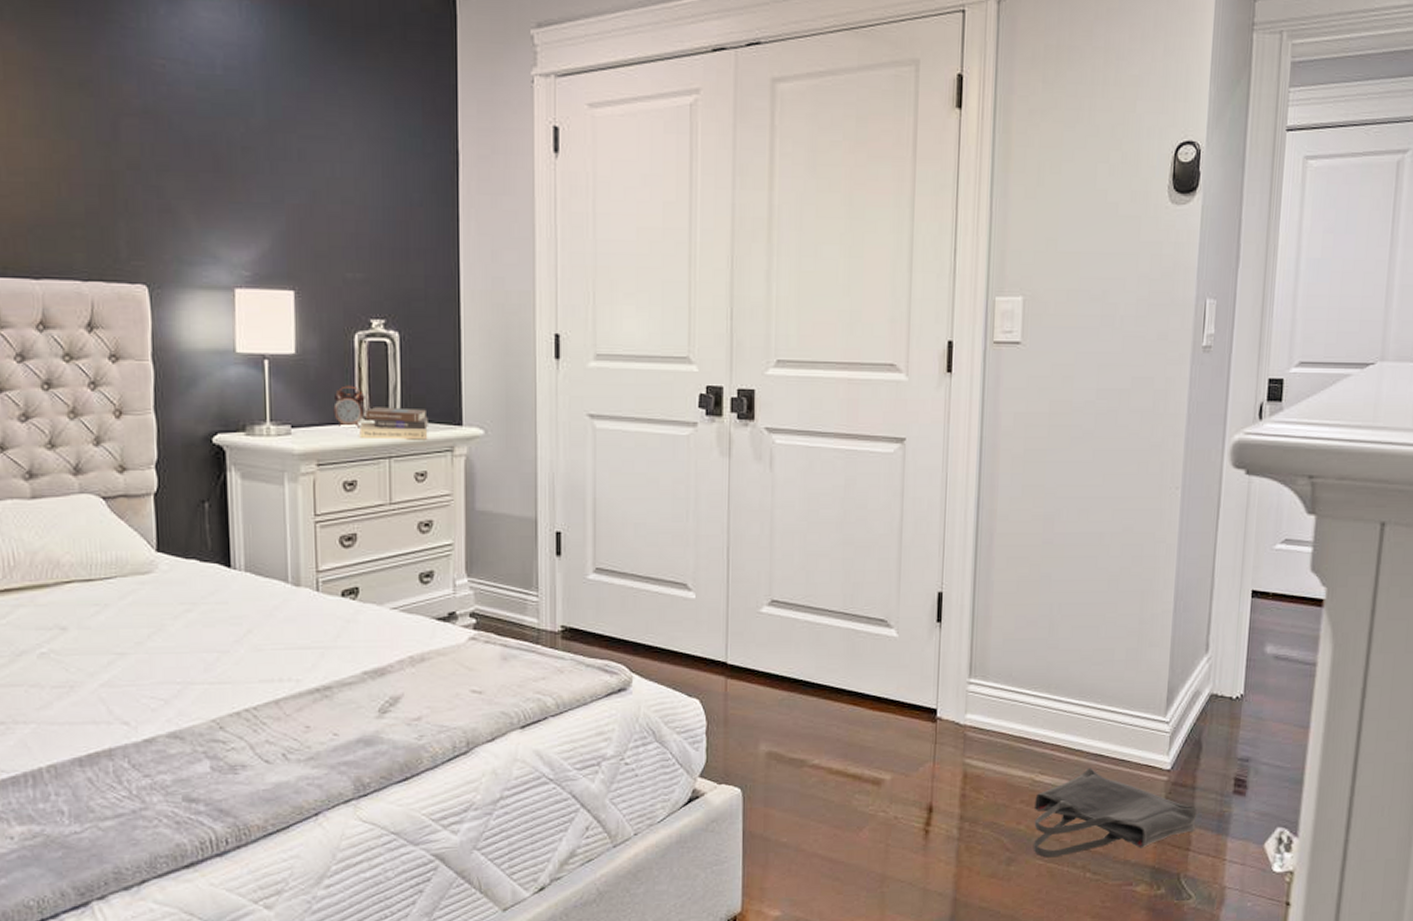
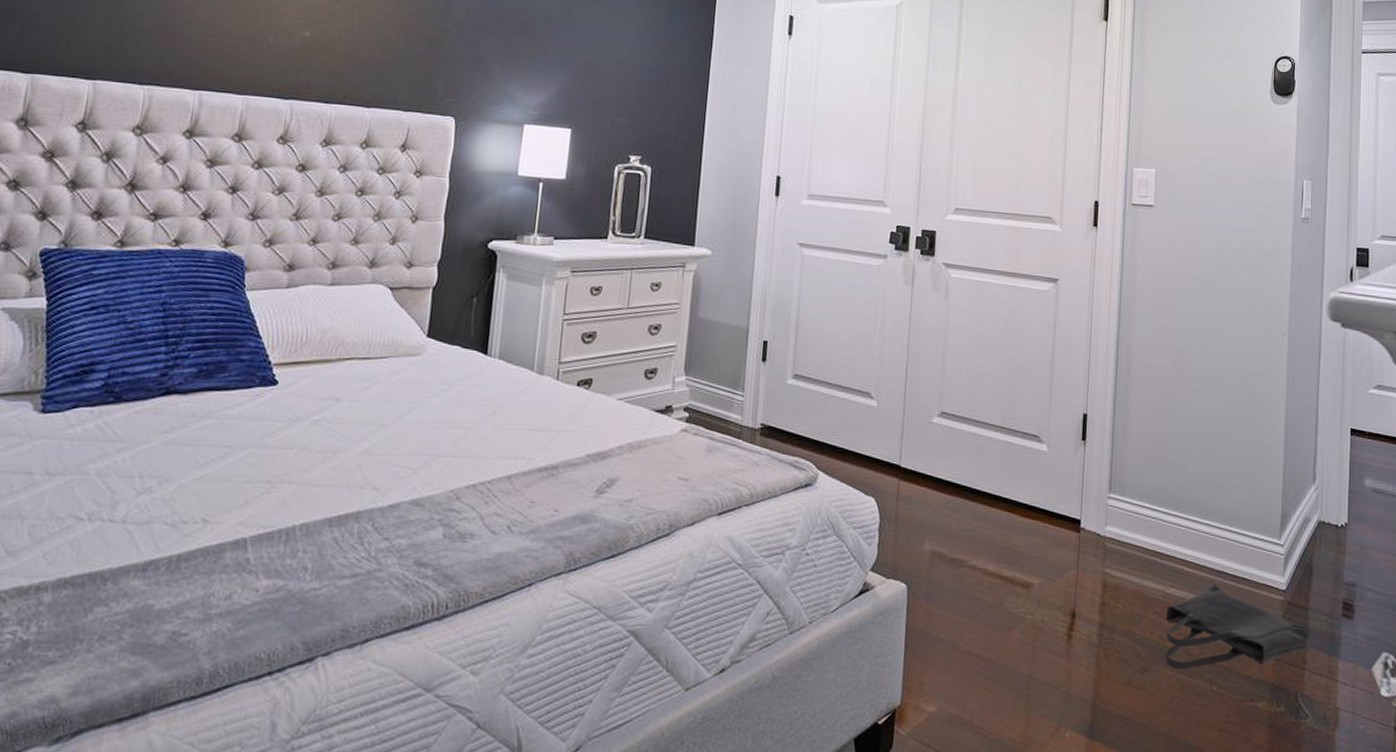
alarm clock: present [333,385,366,428] -> none [590,207,618,243]
books: present [359,407,428,440] -> none [609,226,667,256]

